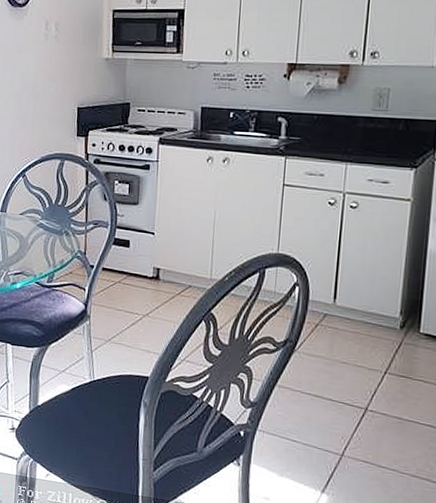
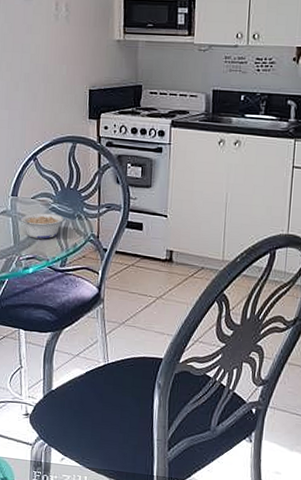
legume: none [9,228,51,255] -> present [21,212,64,239]

